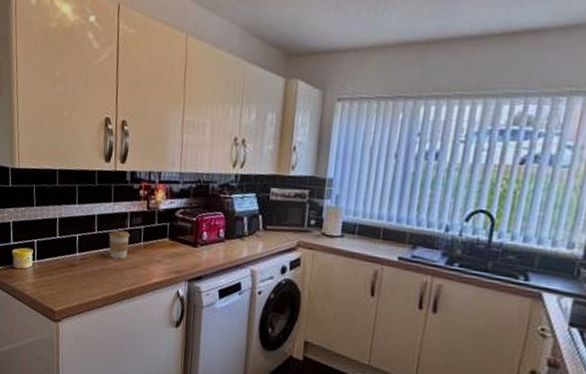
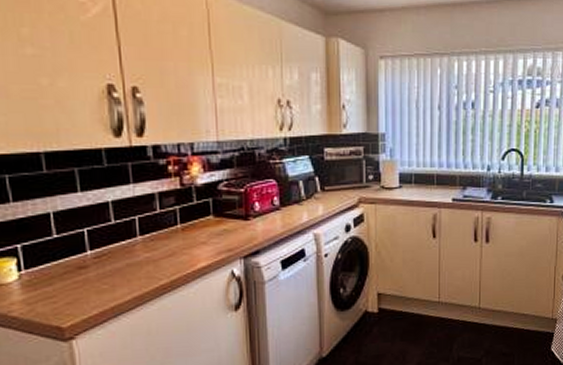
coffee cup: present [108,229,130,259] -> none [131,215,162,249]

